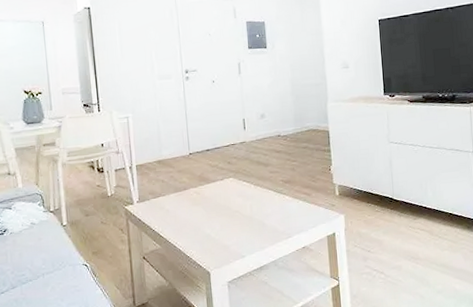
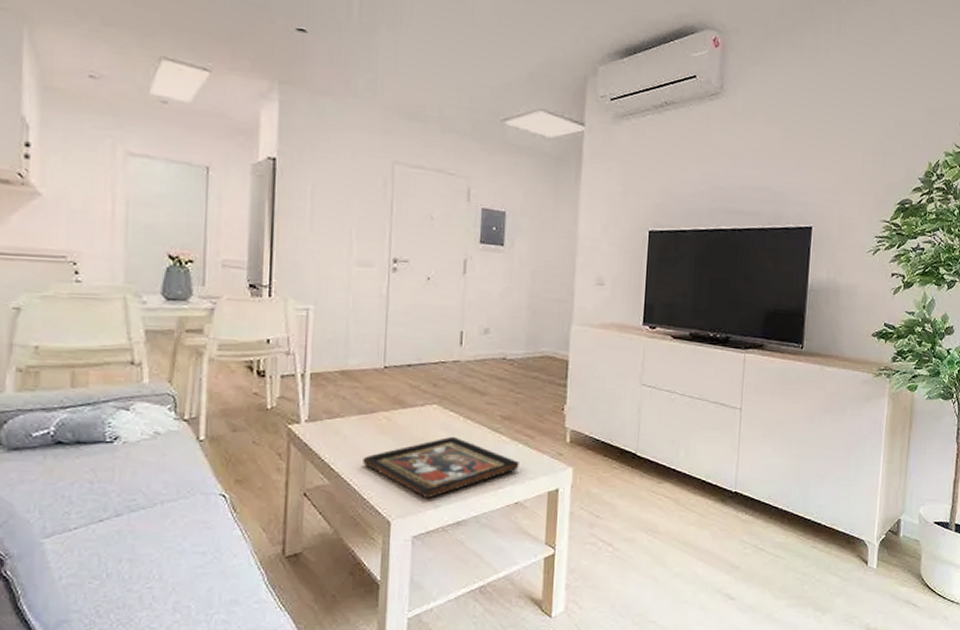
decorative tray: none [183,200,302,251] -> present [363,436,519,499]

